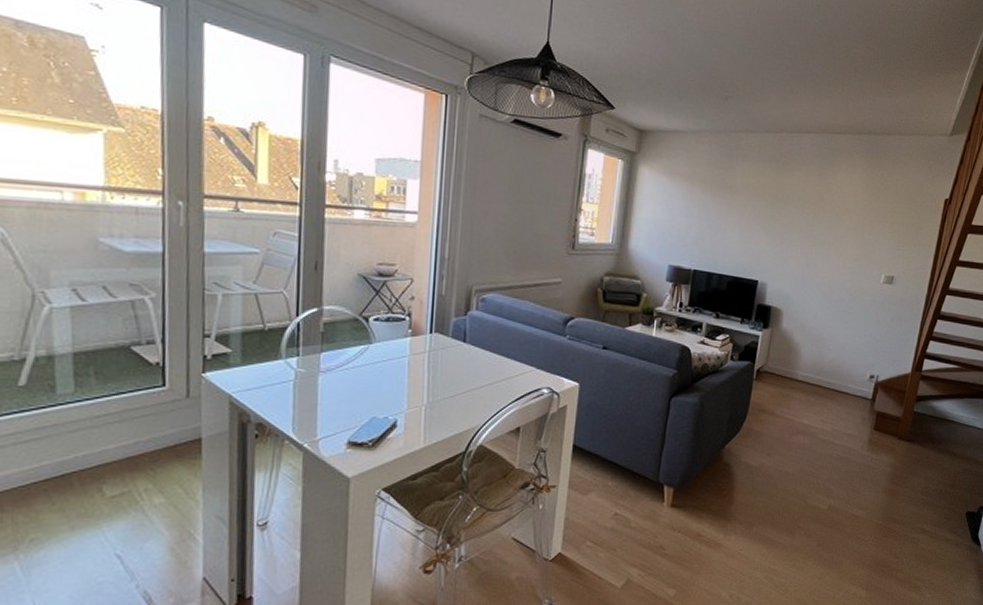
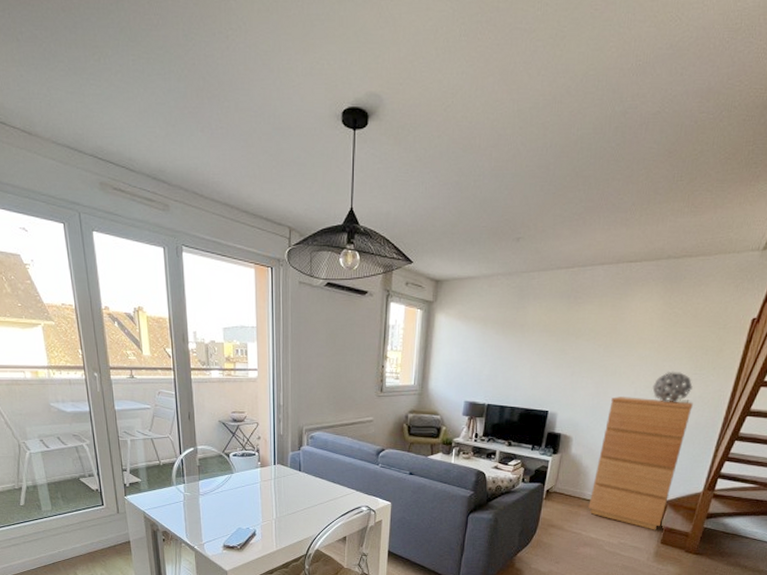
dresser: none [800,268,898,415] -> present [588,397,693,530]
decorative sphere: none [860,245,897,279] -> present [652,371,693,403]

